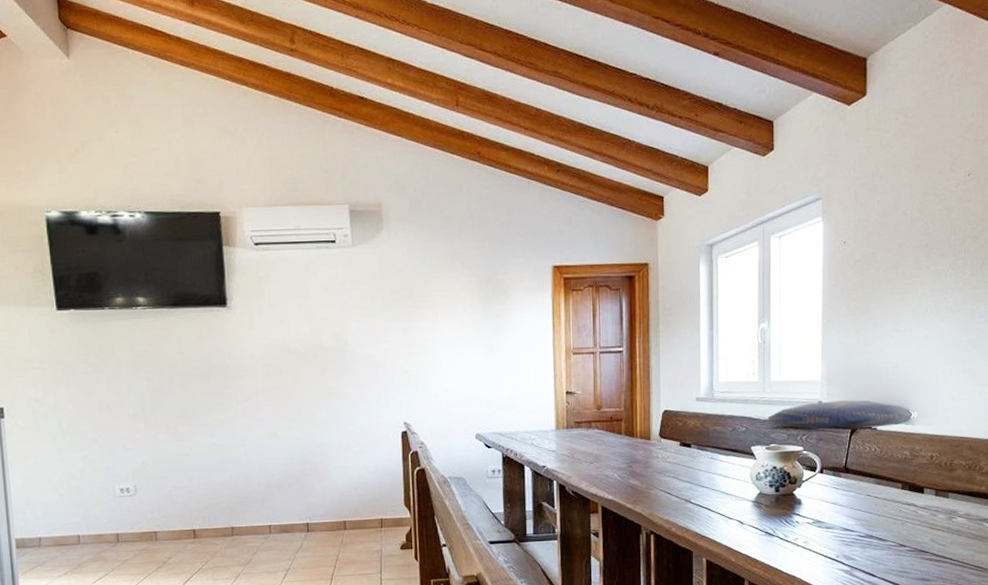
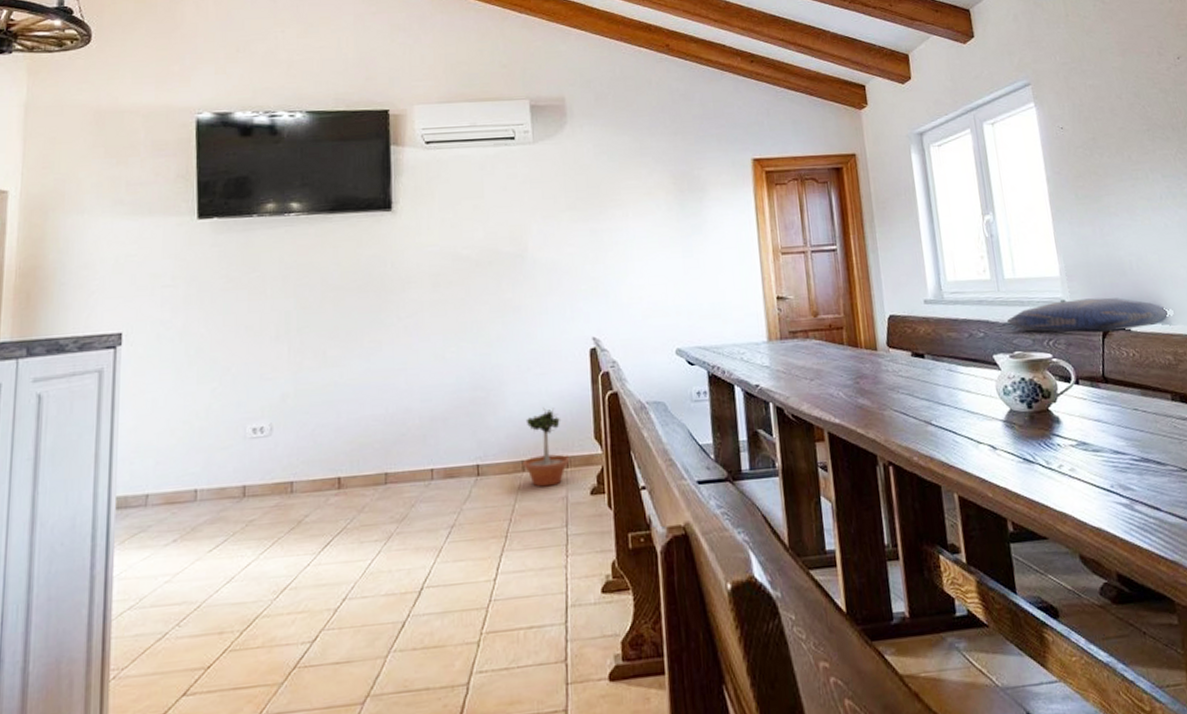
potted tree: none [345,479,384,542] -> present [523,407,570,487]

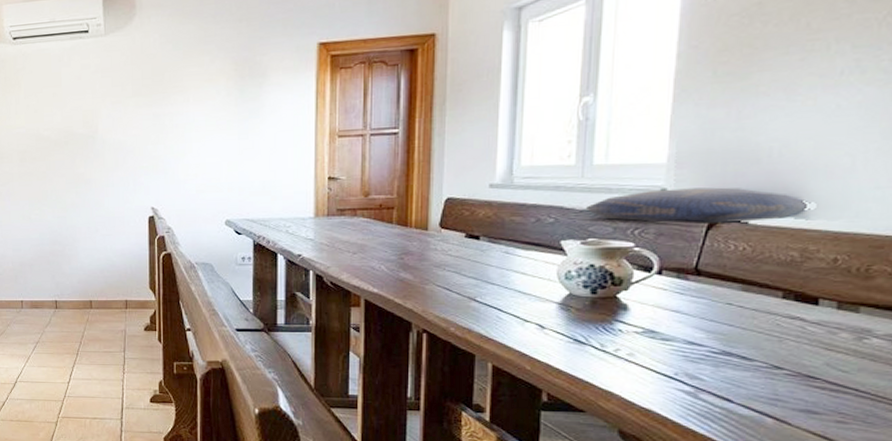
potted tree: present [523,407,570,487] -> none [91,261,128,321]

